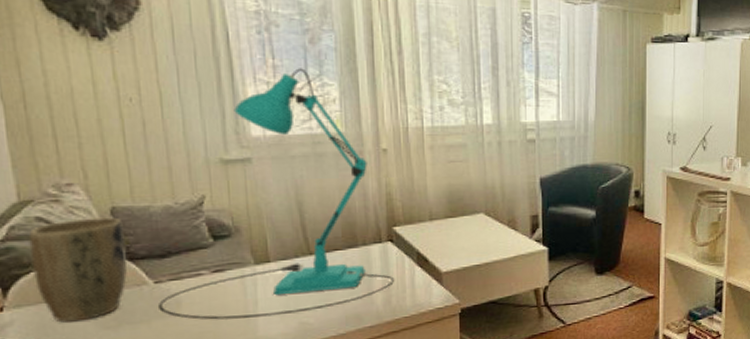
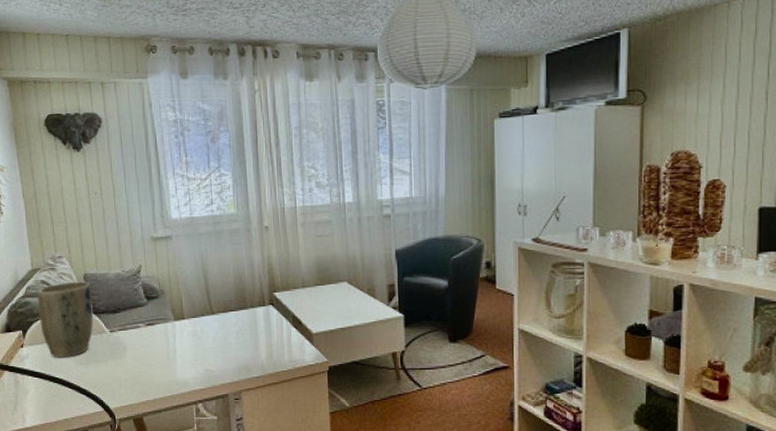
desk lamp: present [159,68,394,320] -> none [112,162,275,363]

